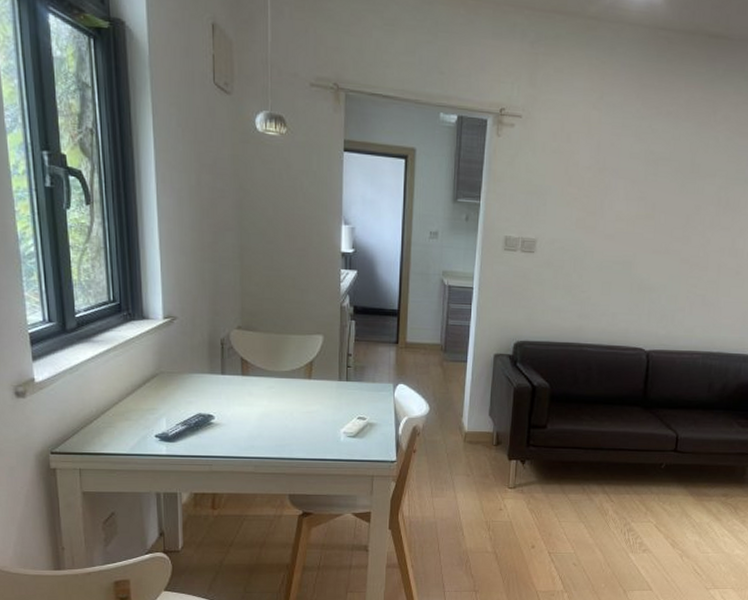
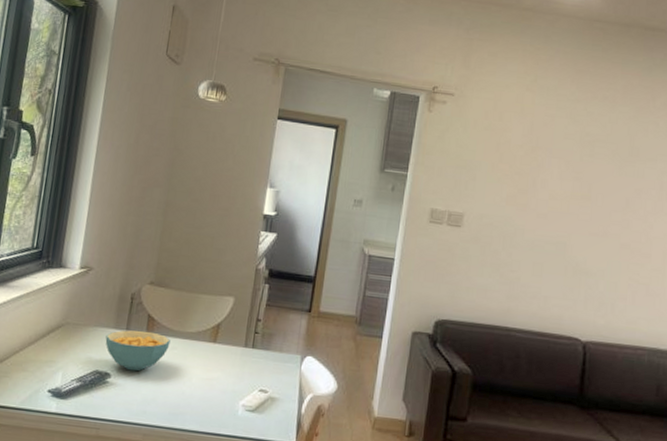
cereal bowl: none [202,373,267,411] -> present [105,330,170,371]

